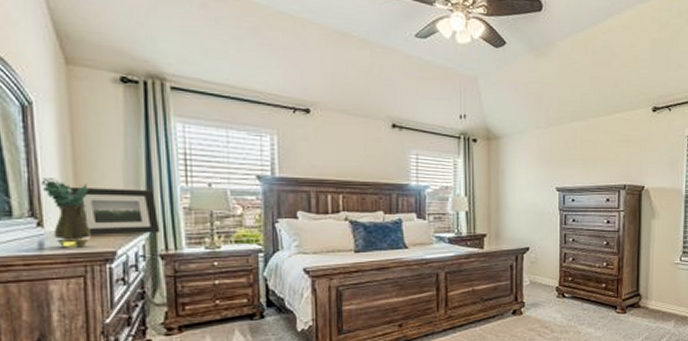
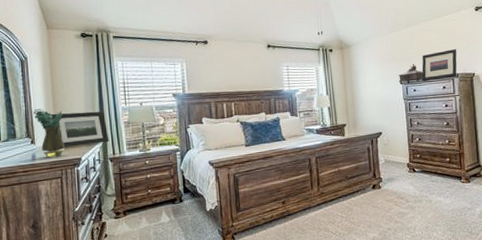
decorative box: none [556,168,587,192] -> present [399,64,426,84]
picture frame: none [582,155,627,191] -> present [421,49,457,82]

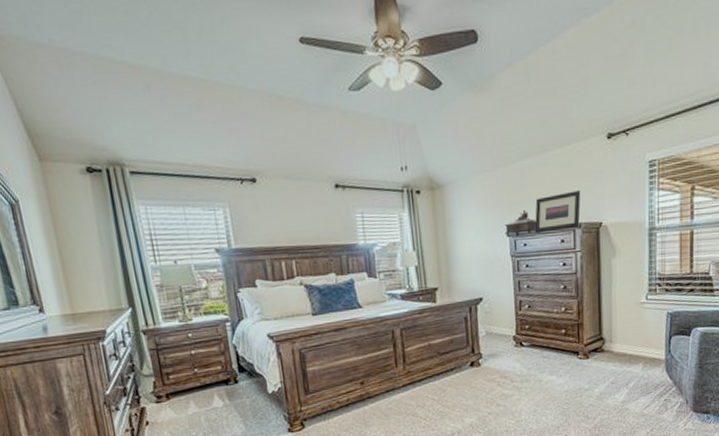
vase: present [33,109,65,158] -> none [36,268,84,330]
picture frame: present [51,111,109,147] -> none [60,271,139,317]

